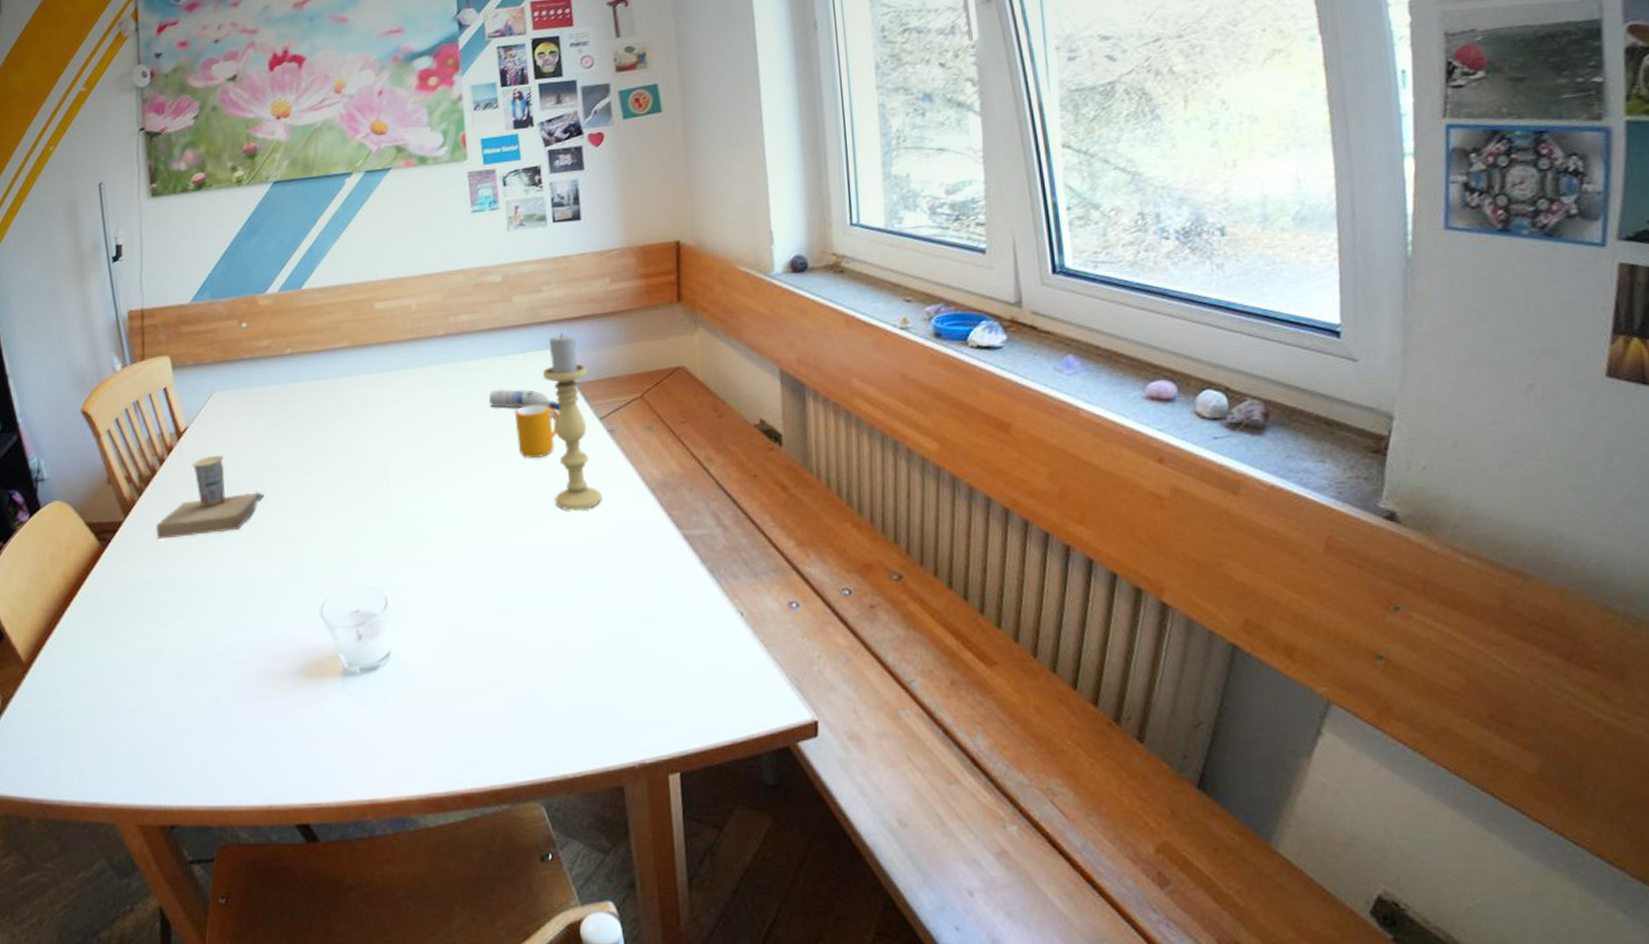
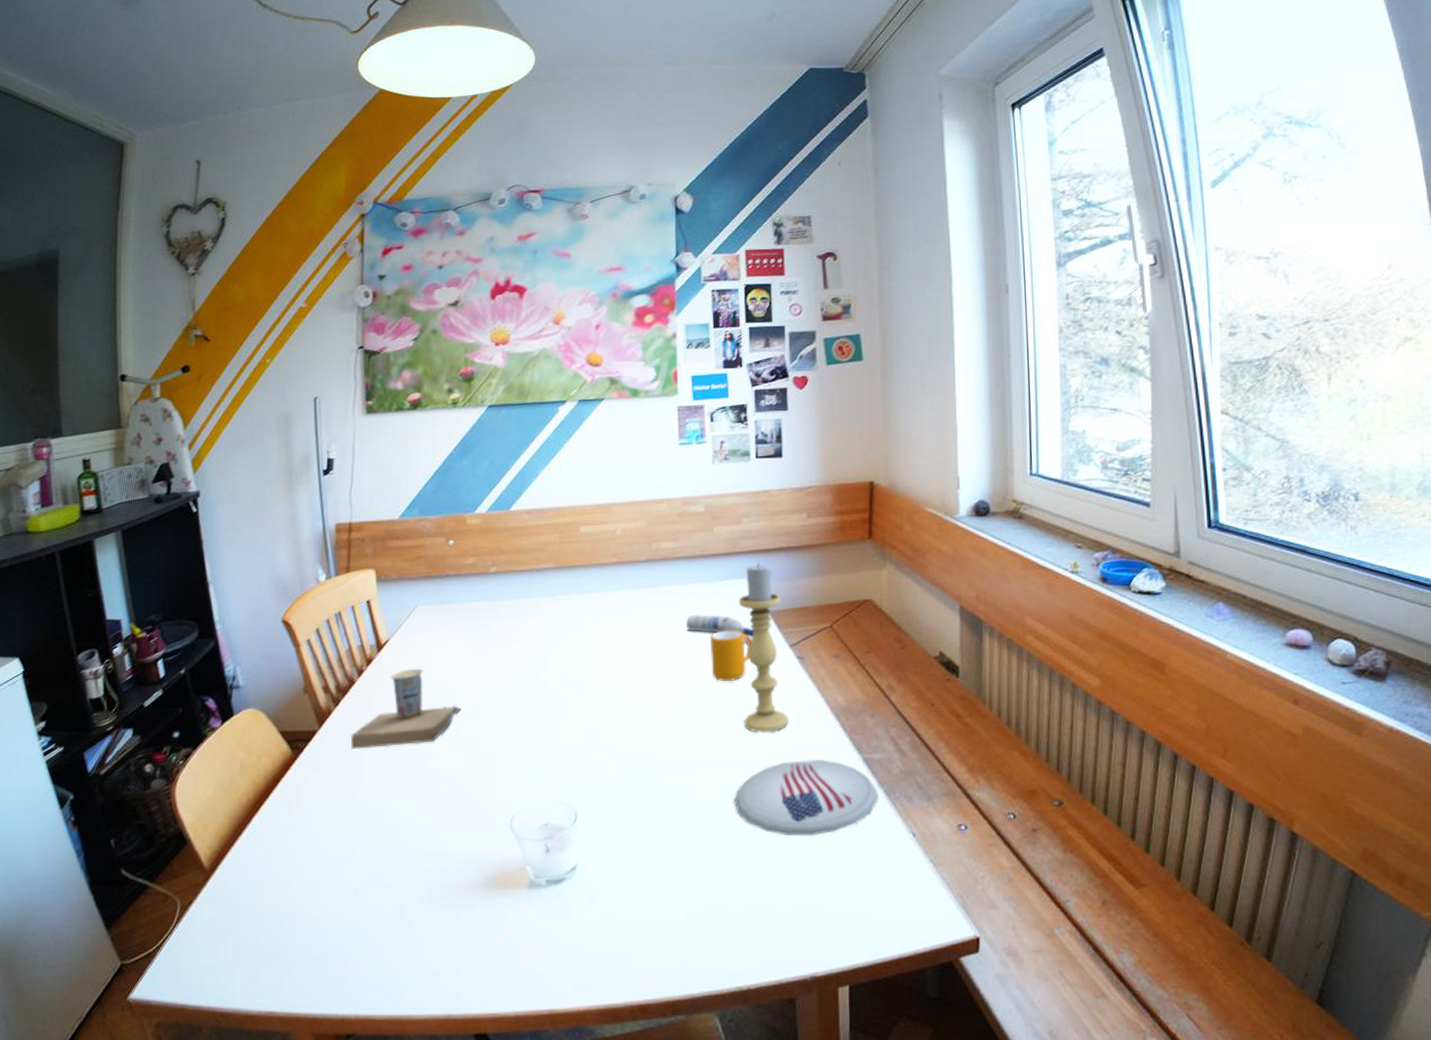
plate: none [548,536,702,618] -> present [733,759,878,836]

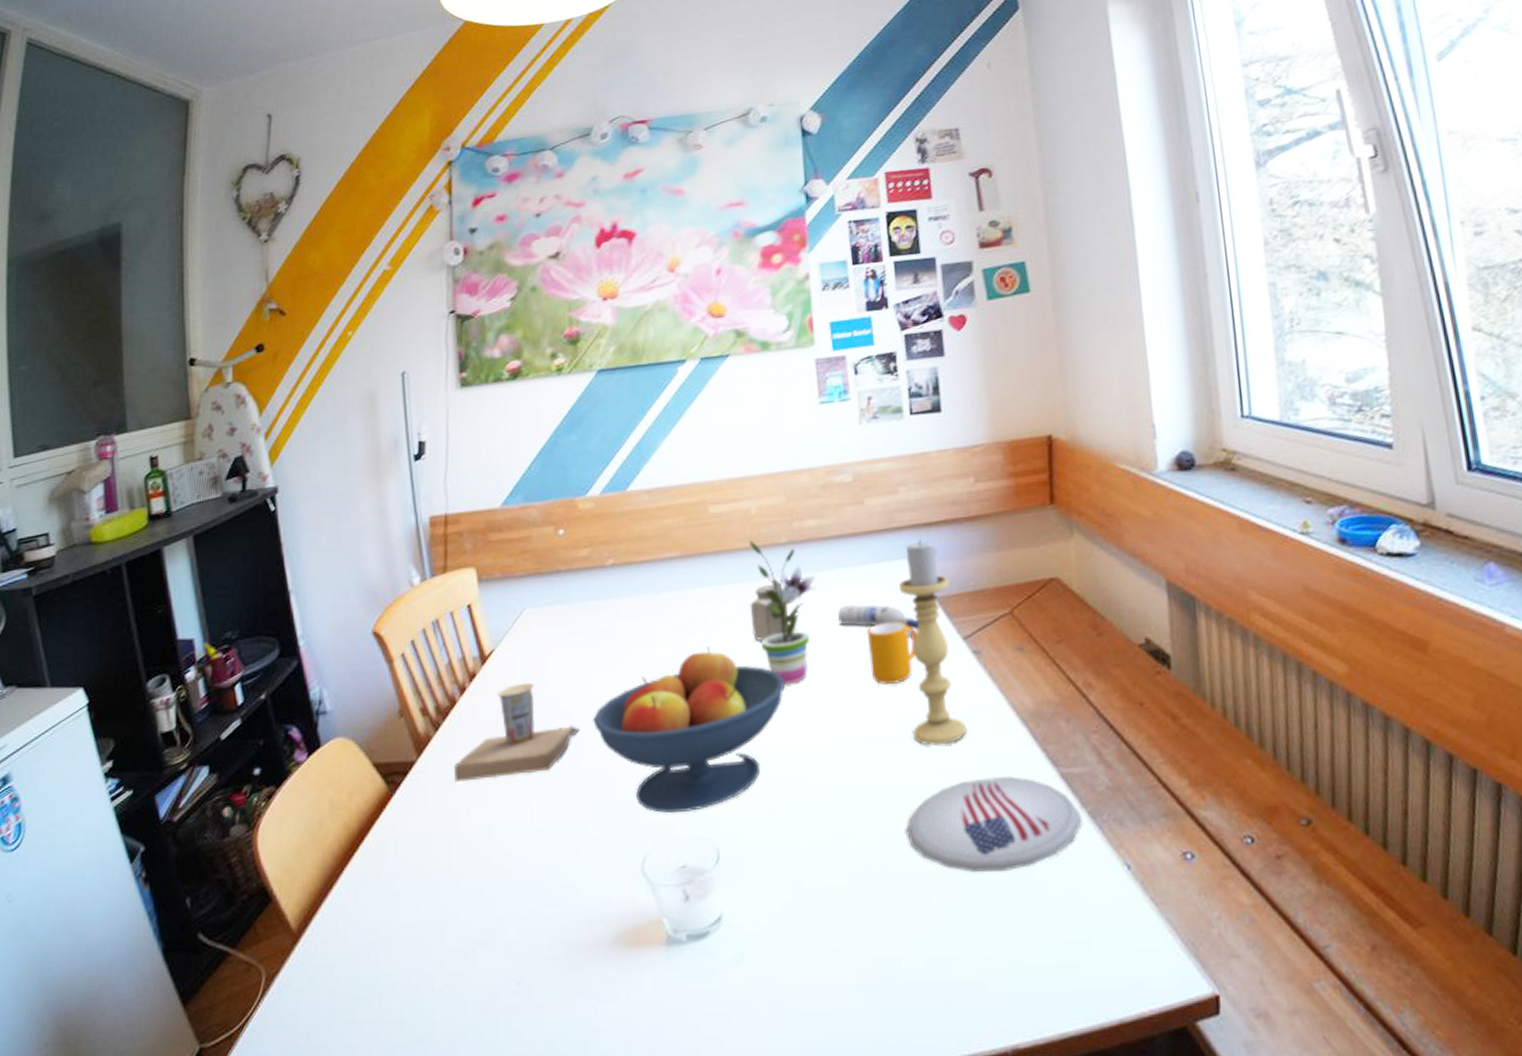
fruit bowl: none [473,643,638,781] -> present [593,645,785,814]
salt shaker: none [612,595,645,641] -> present [749,585,790,641]
potted plant: none [614,557,670,678] -> present [749,540,817,684]

